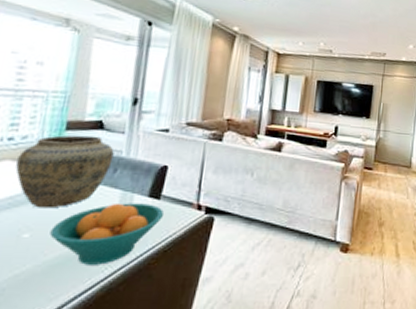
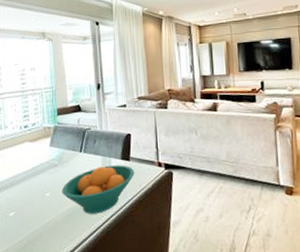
vase: present [15,135,115,209] -> none [33,117,92,174]

